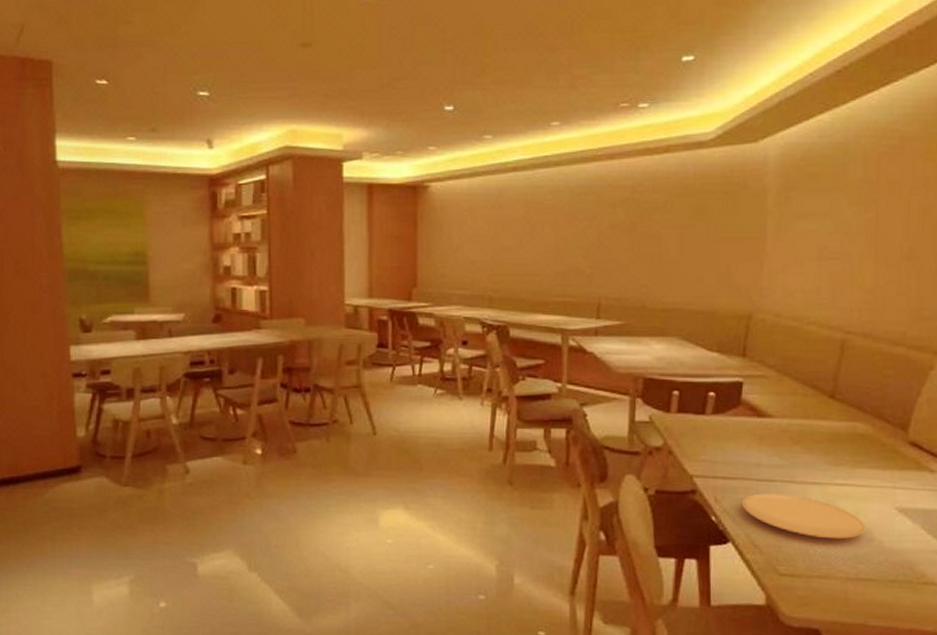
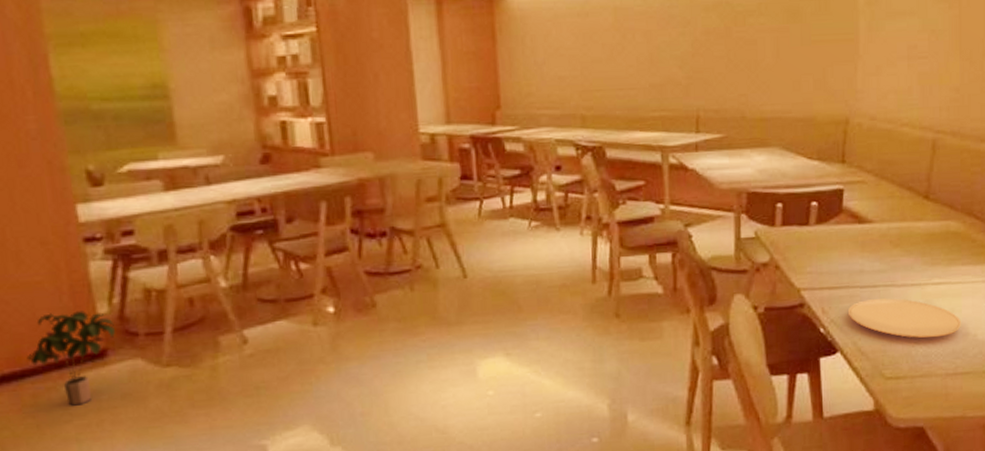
potted plant: none [22,432,88,510] -> present [26,311,115,406]

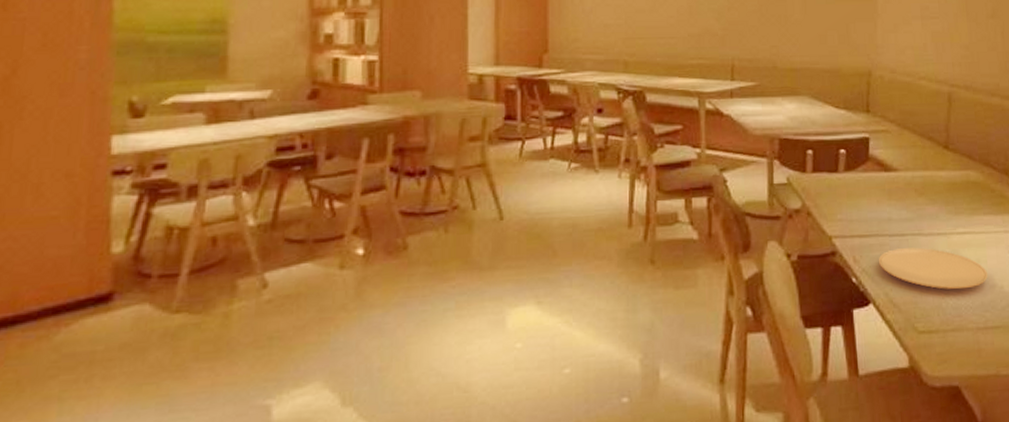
potted plant: present [26,311,115,406] -> none [22,249,127,358]

